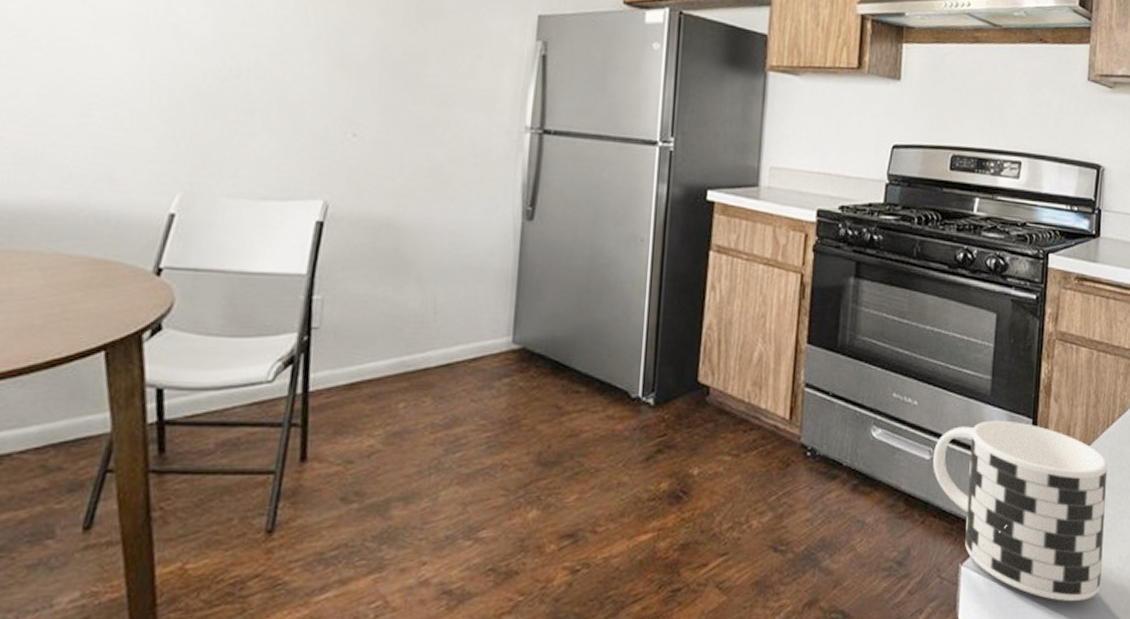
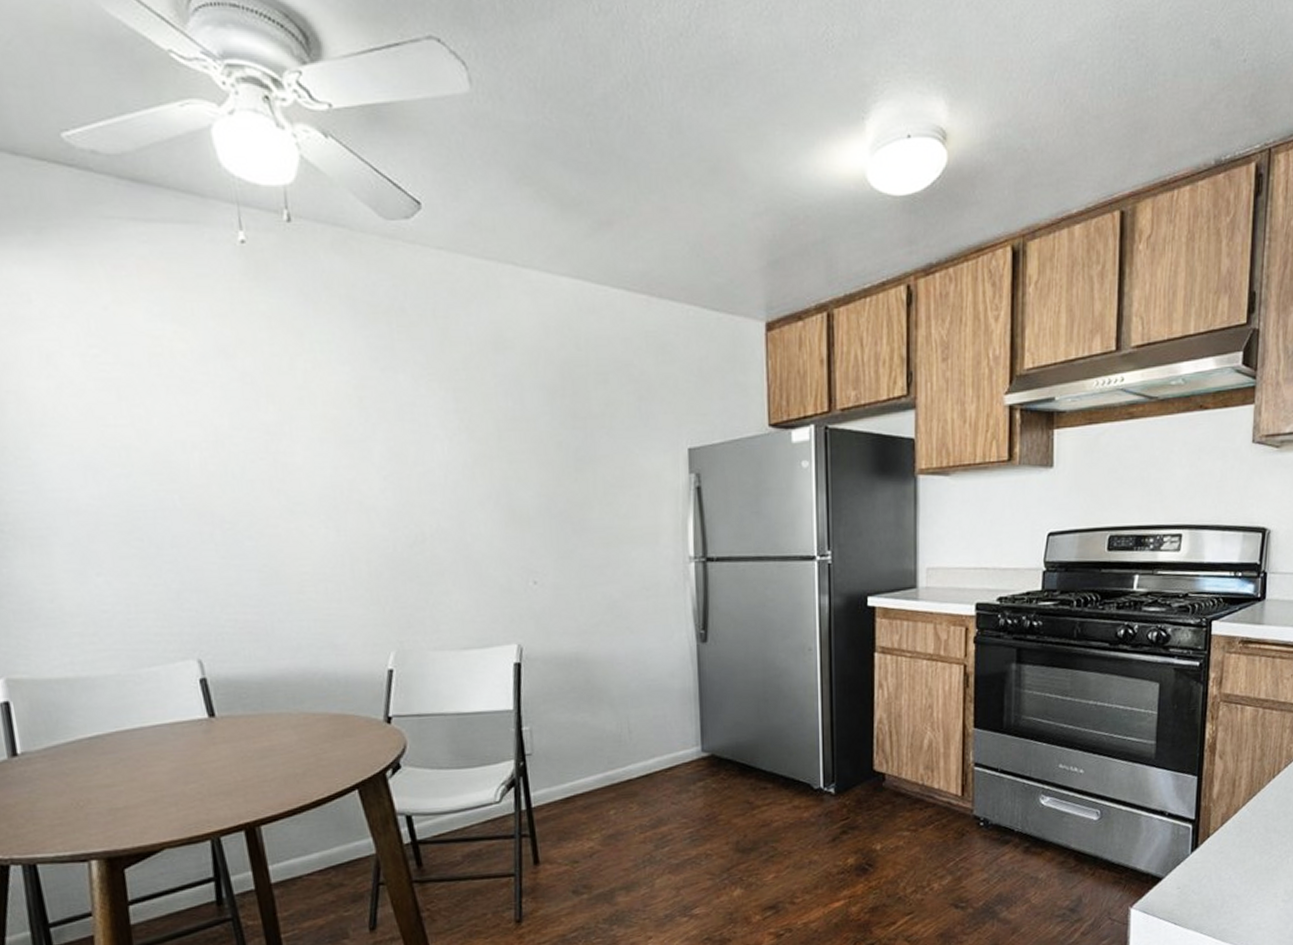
cup: present [933,420,1108,602] -> none [1101,780,1274,932]

